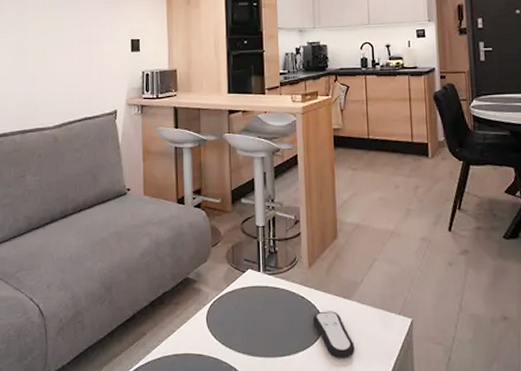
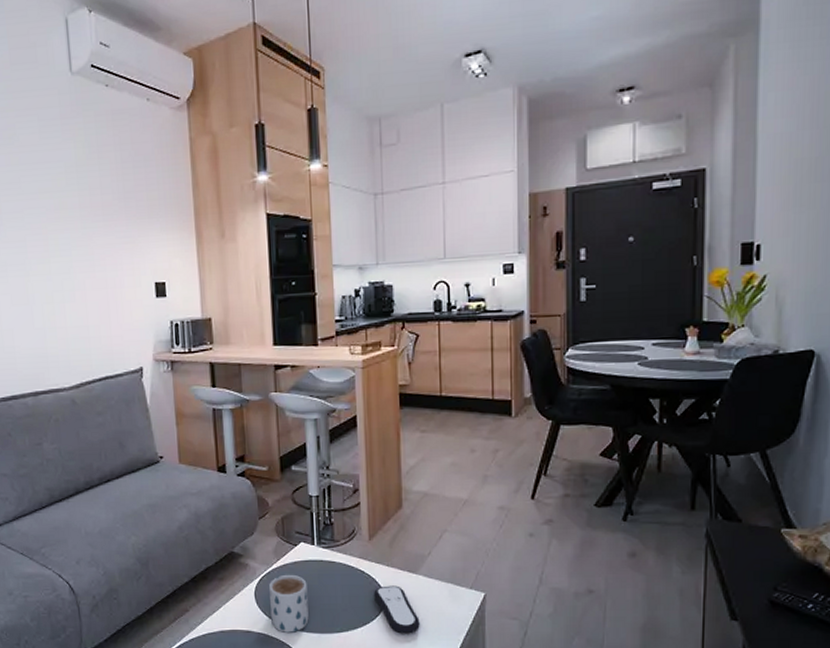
mug: none [219,299,255,356] -> present [268,574,309,632]

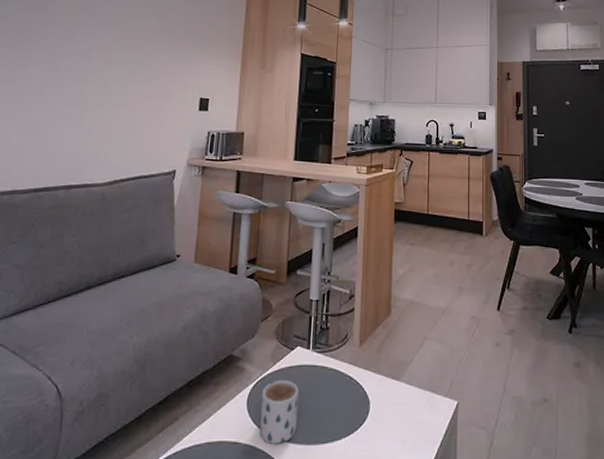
remote control: present [374,585,420,634] -> none [360,393,399,445]

